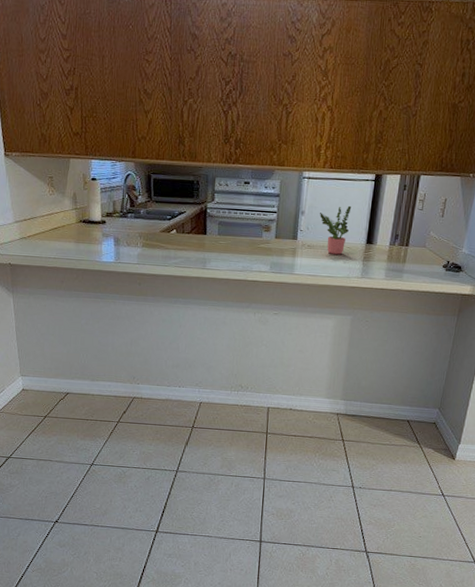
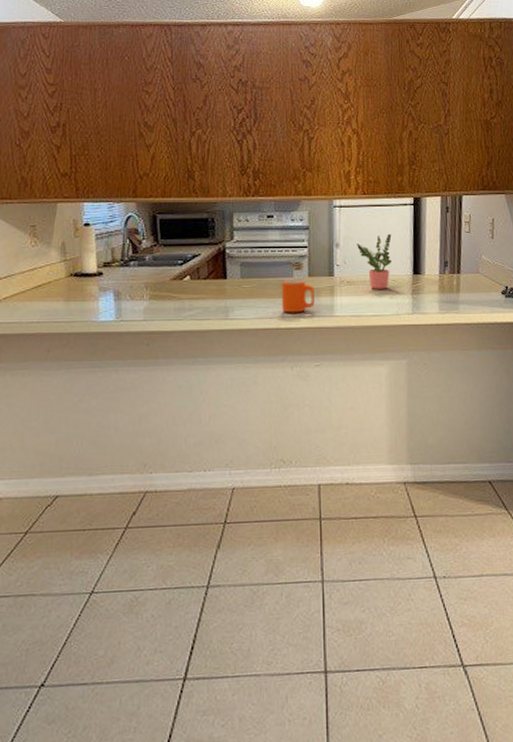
mug: none [250,239,279,269] -> present [281,280,315,313]

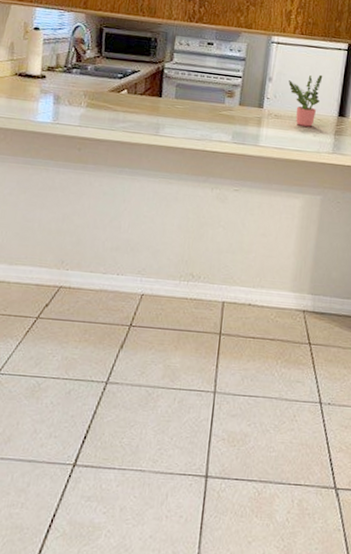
mug: present [281,280,315,313] -> none [210,105,243,139]

